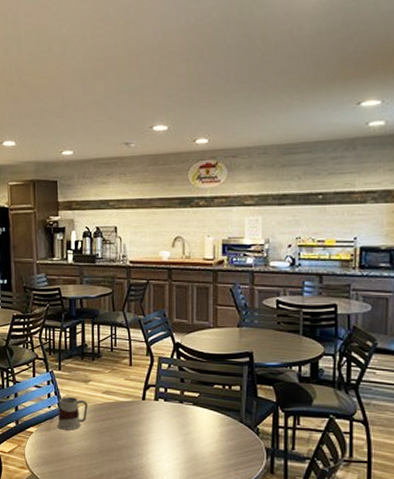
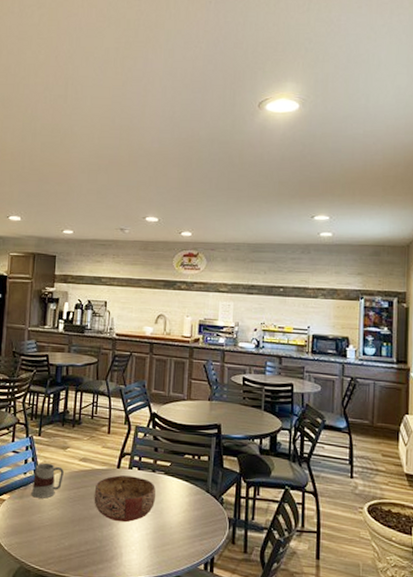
bowl: none [120,407,186,453] -> present [94,475,156,523]

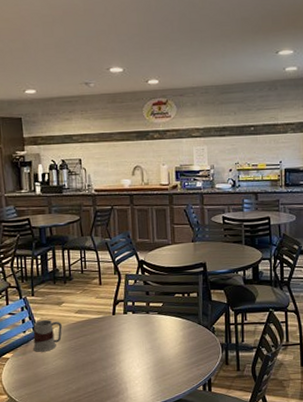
bowl: present [94,475,156,523] -> none [93,320,153,362]

